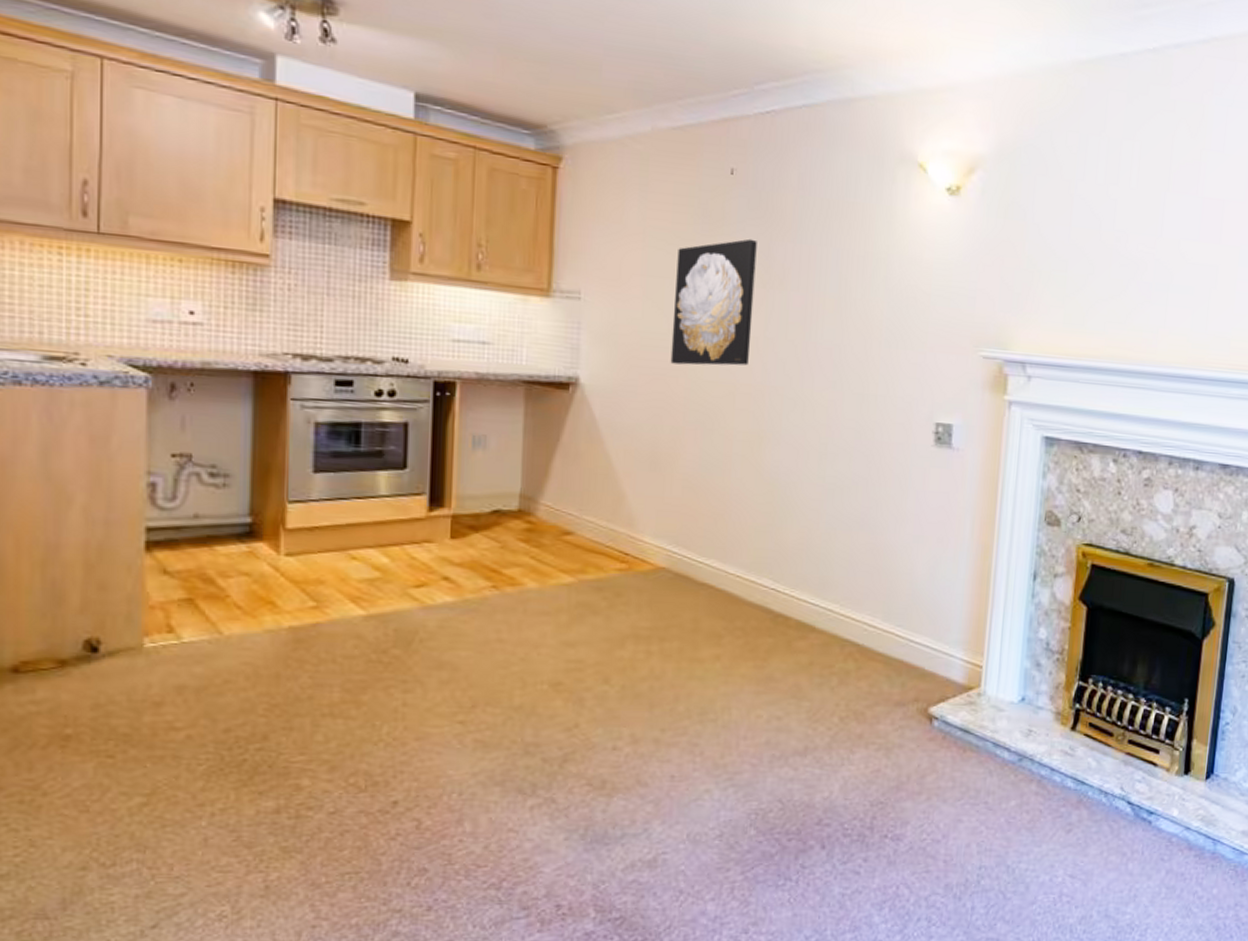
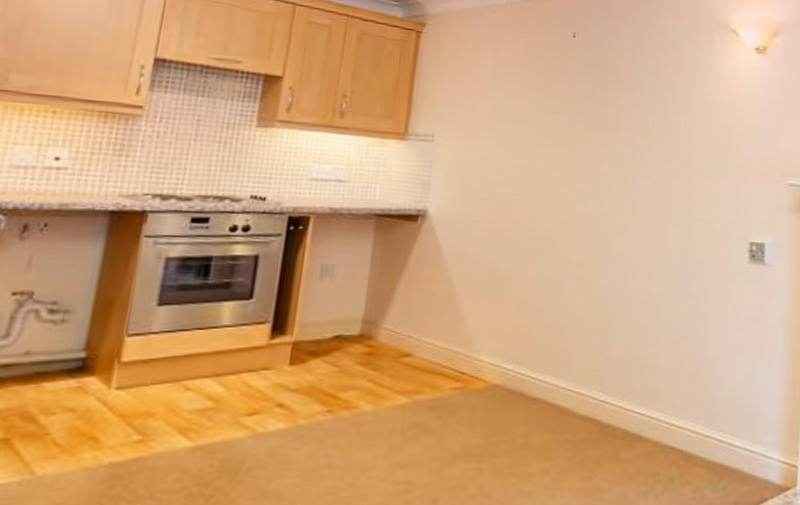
wall art: present [670,238,757,366] -> none [513,89,594,197]

